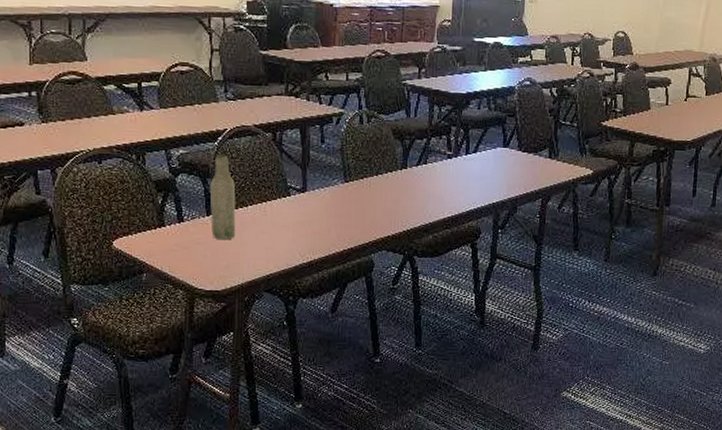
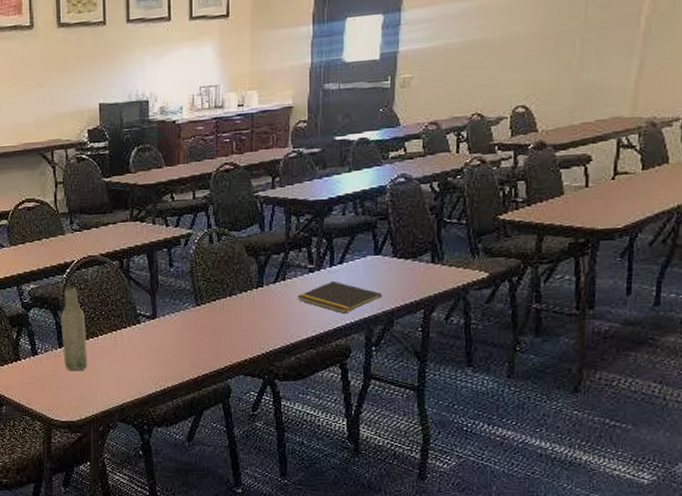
notepad: none [436,167,509,198] -> present [297,280,382,314]

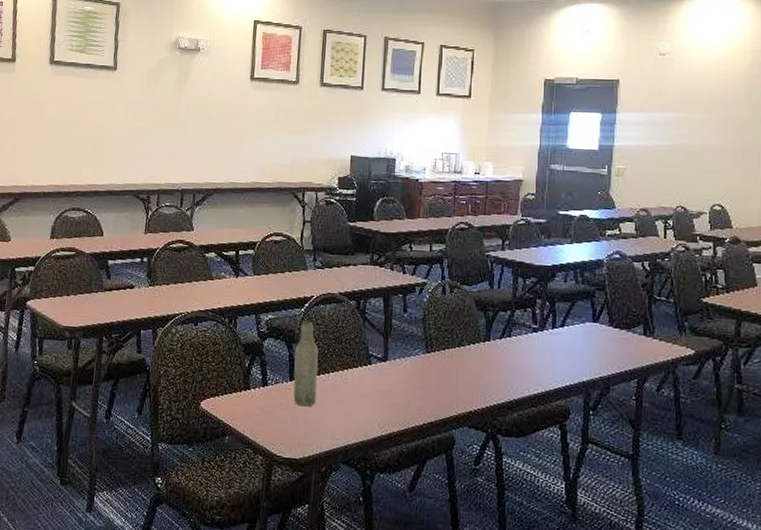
notepad: present [297,280,382,314] -> none [521,342,600,376]

